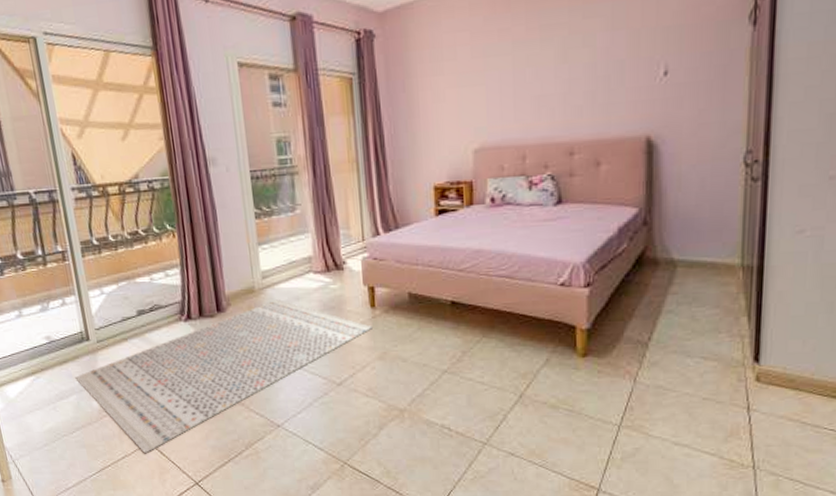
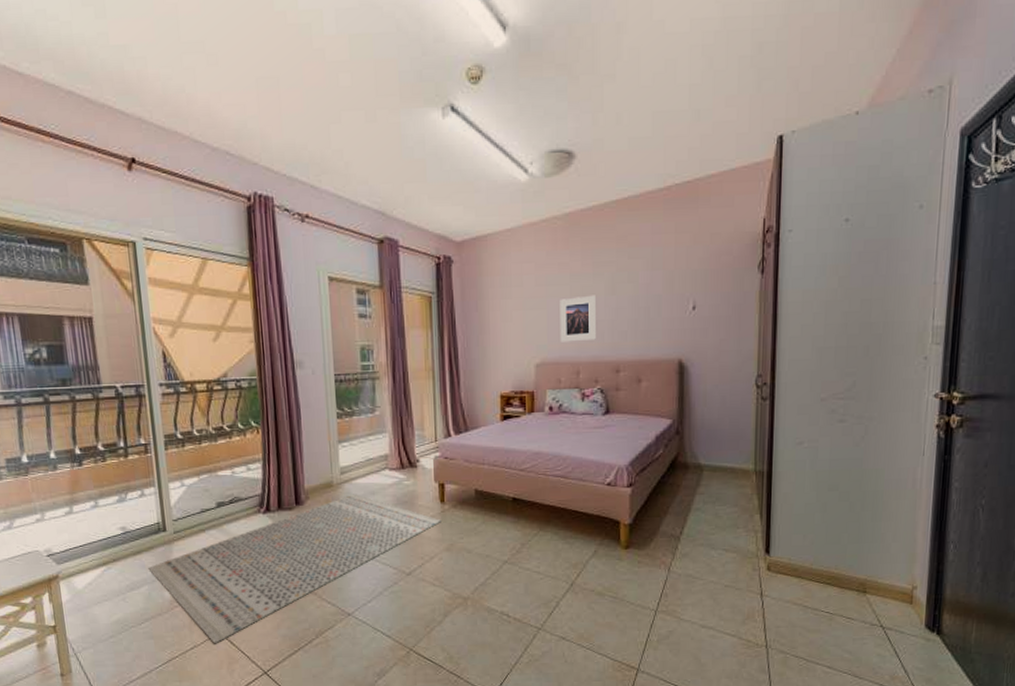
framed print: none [500,65,545,123] -> present [560,295,596,343]

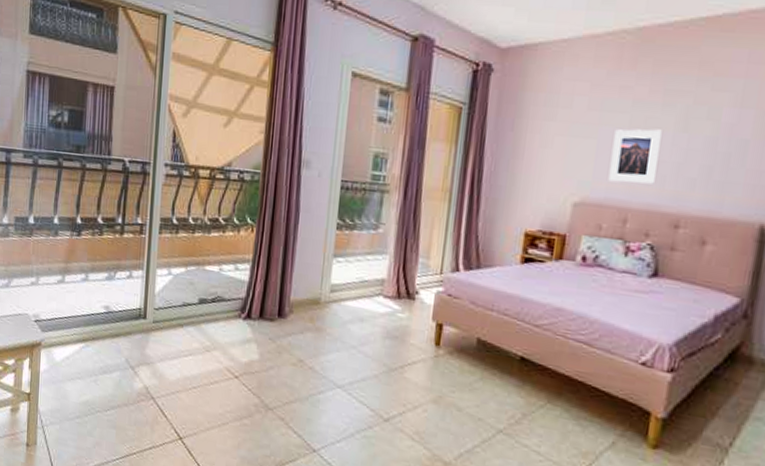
rug: present [148,494,441,644] -> none [123,316,433,450]

